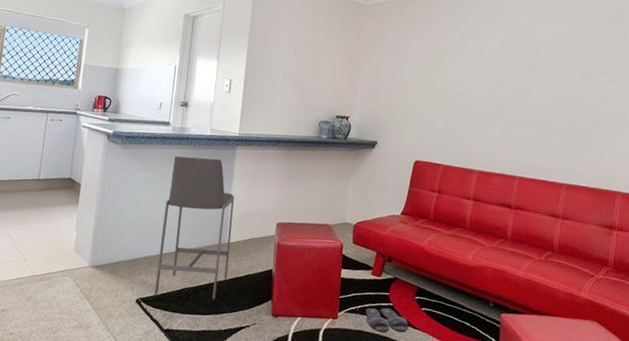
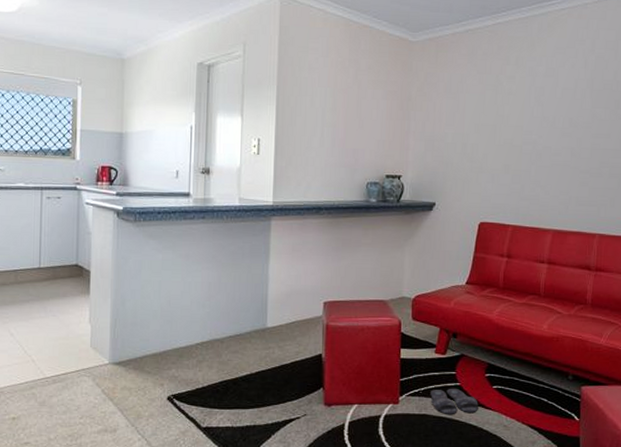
bar stool: present [154,156,234,299] -> none [188,232,273,391]

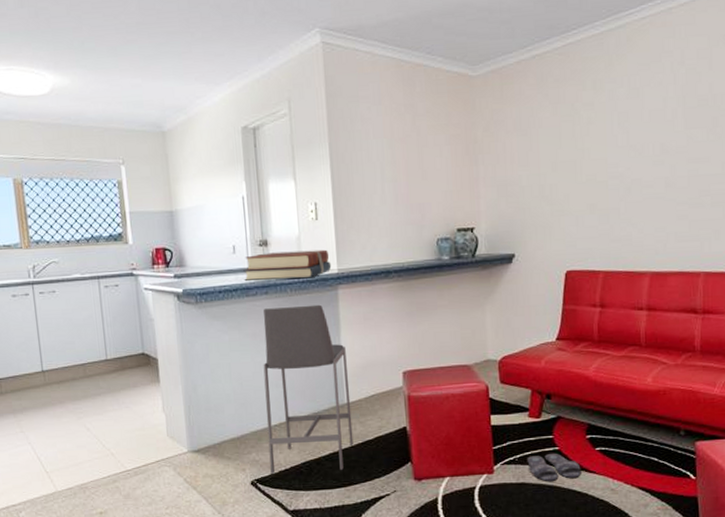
books: none [183,180,268,208] -> present [243,249,332,282]
bar stool: none [188,232,273,391] -> present [263,304,354,474]

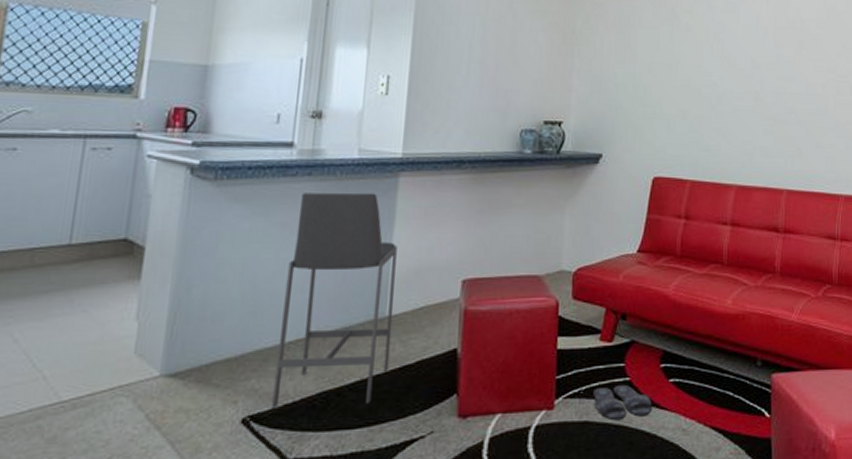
books: present [243,249,332,282] -> none [284,126,396,161]

